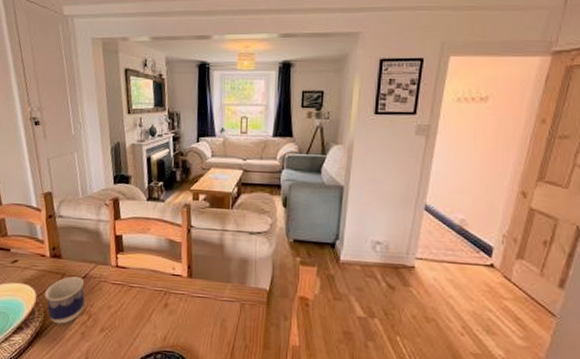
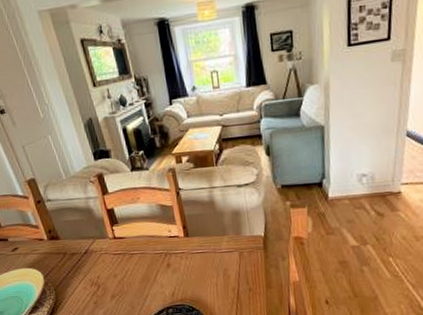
cup: present [45,276,85,324] -> none [51,253,92,298]

